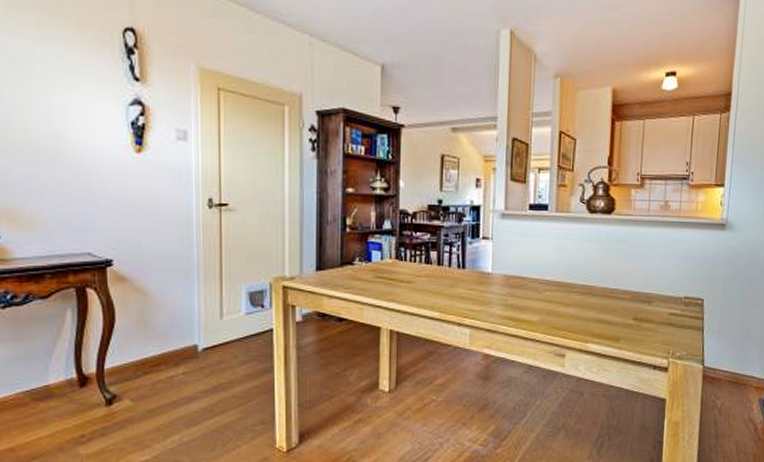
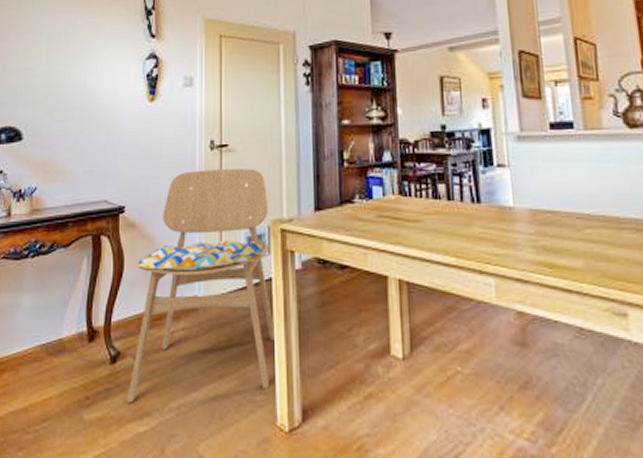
dining chair: none [126,227,276,438] -> present [127,168,276,403]

